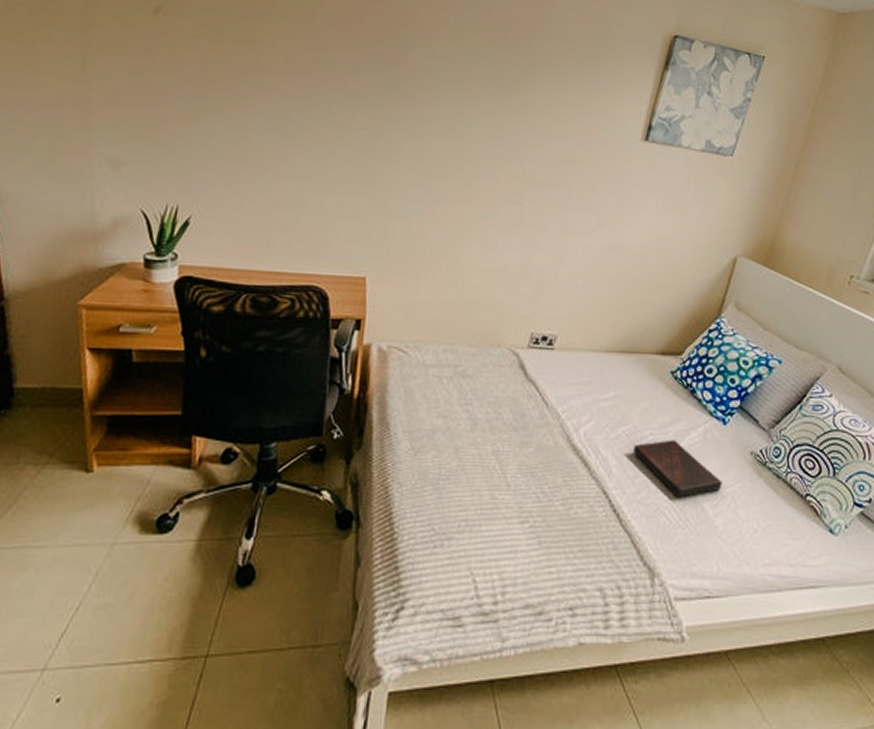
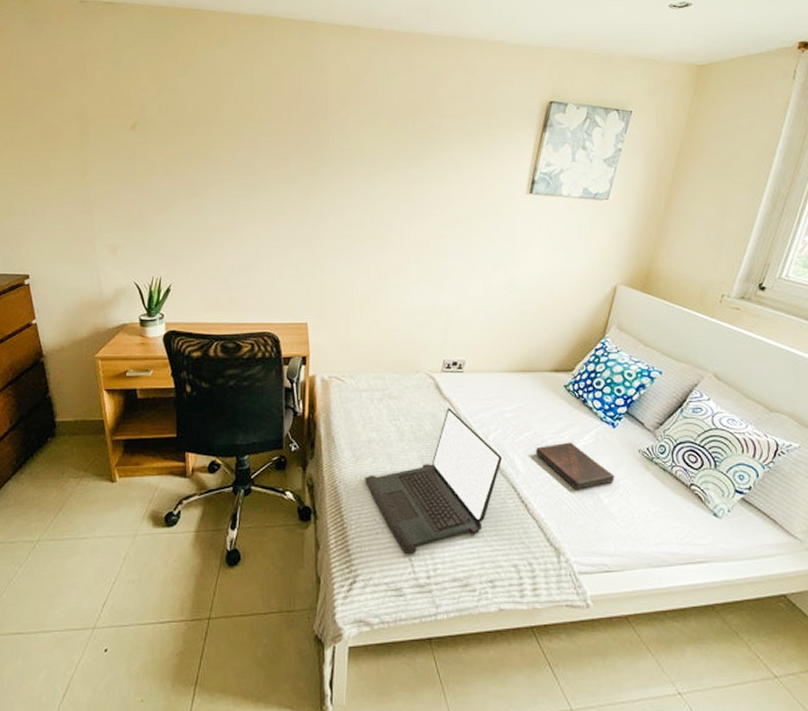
laptop: none [424,393,593,574] -> present [365,408,502,555]

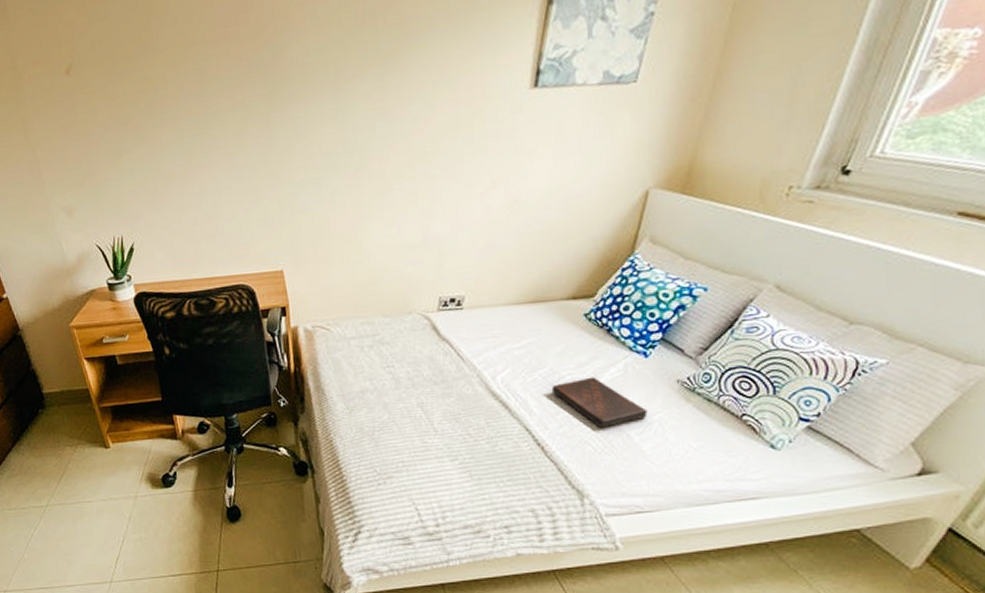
laptop: present [365,408,502,555] -> none [361,350,513,504]

